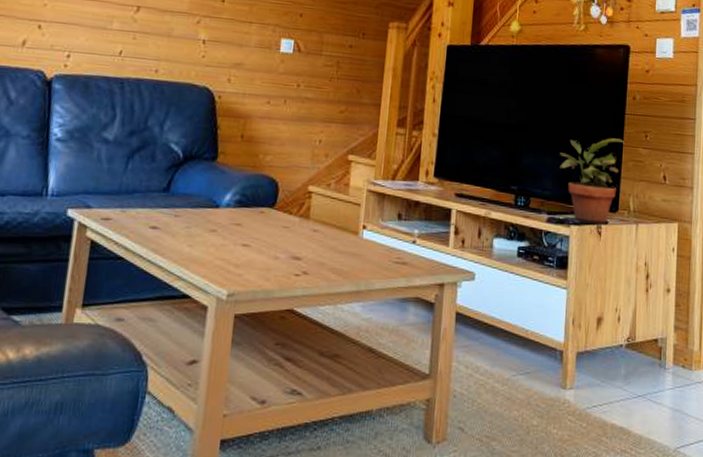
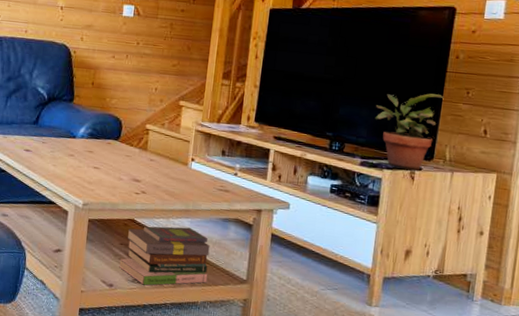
books: none [274,314,386,397] -> present [119,226,210,286]

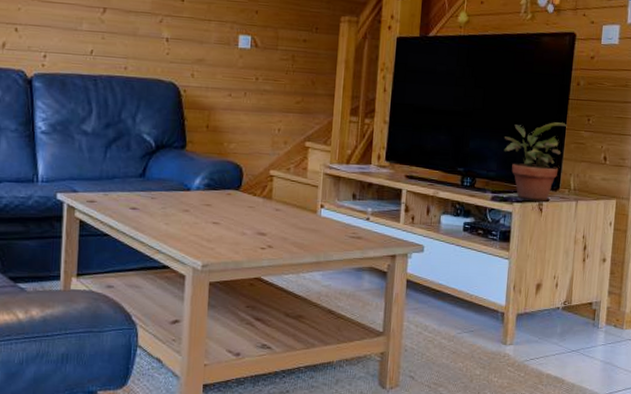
books: present [119,226,210,286] -> none [246,281,344,350]

